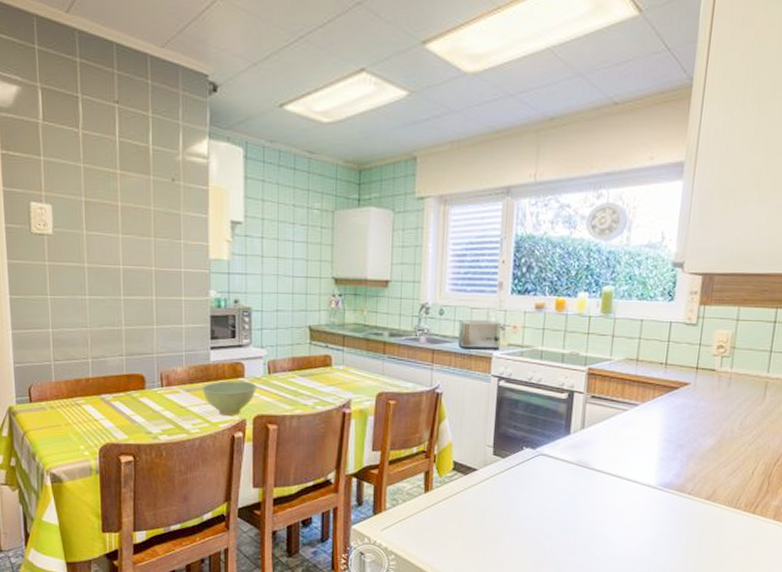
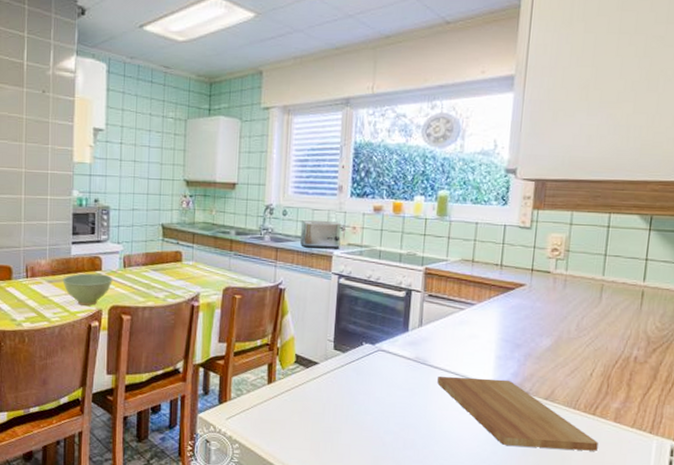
cutting board: none [599,479,757,549] -> present [437,377,598,451]

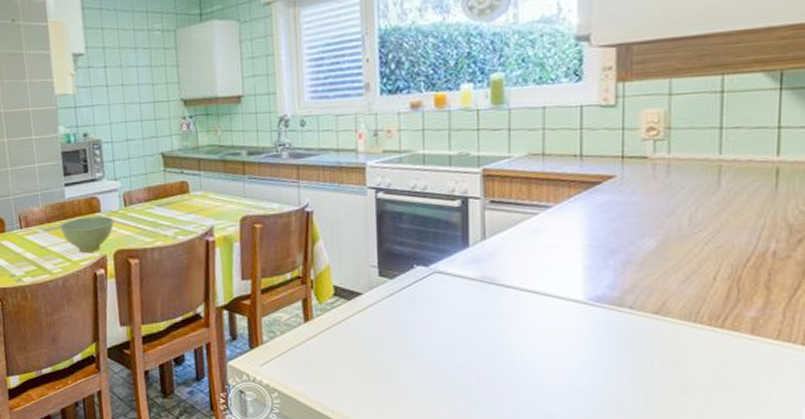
toaster: present [300,220,343,249] -> none [323,125,375,163]
cutting board: present [437,377,598,451] -> none [512,294,731,372]

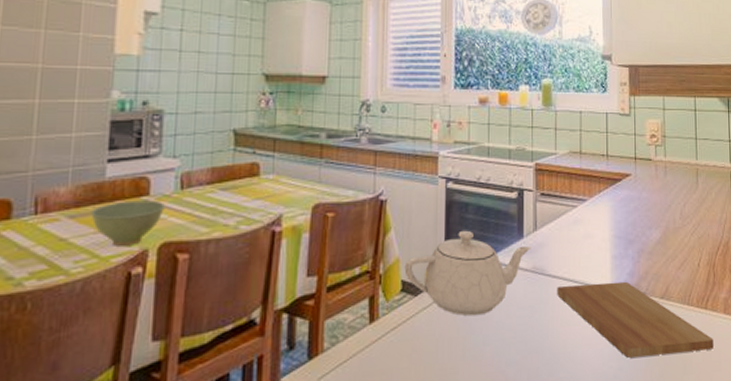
teapot: none [335,239,479,321] -> present [404,230,531,317]
cutting board: none [512,294,731,372] -> present [557,281,714,358]

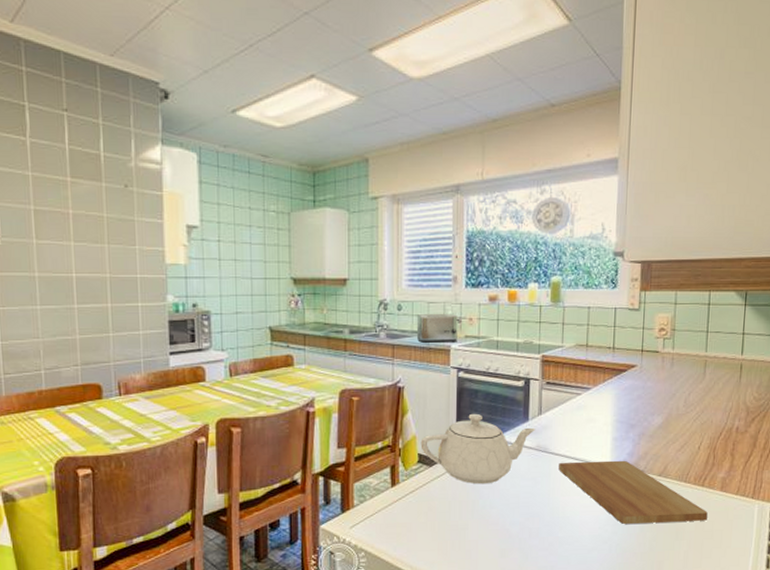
bowl: present [91,200,165,246] -> none [161,385,218,421]
toaster: none [401,116,448,150] -> present [416,313,459,344]

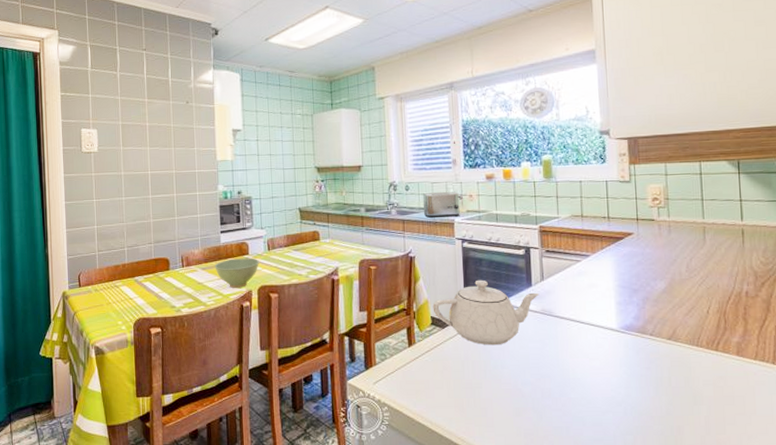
bowl: none [161,385,218,421] -> present [215,258,259,288]
cutting board: present [559,460,708,524] -> none [565,324,726,387]

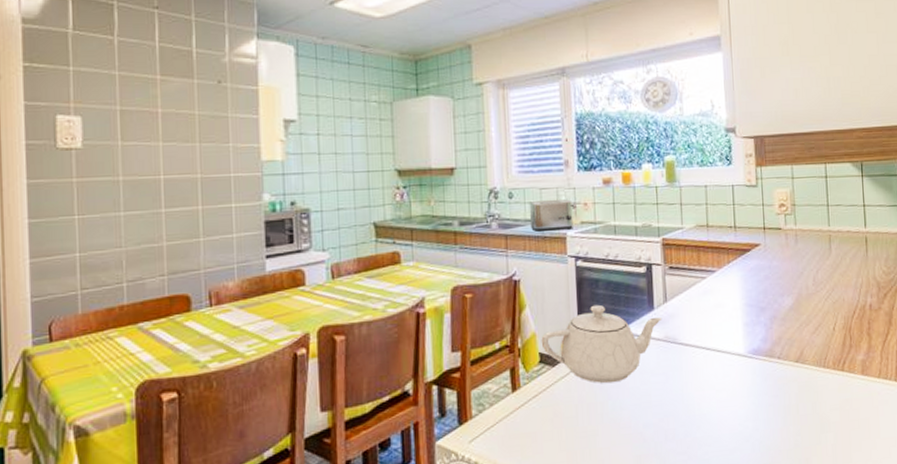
bowl: present [215,258,259,288] -> none [257,289,320,331]

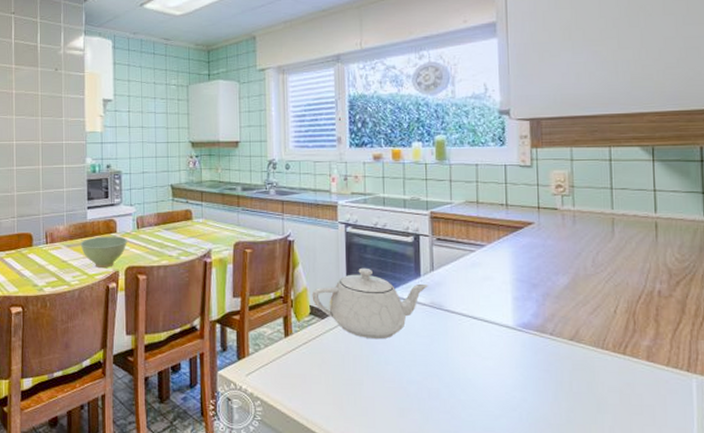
bowl: none [257,289,320,331] -> present [80,236,127,268]
toaster: present [529,198,574,233] -> none [303,171,345,200]

